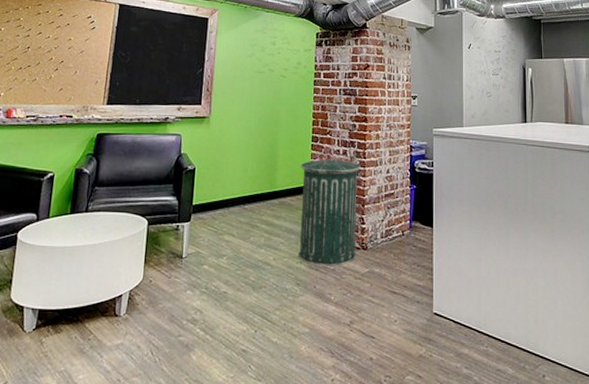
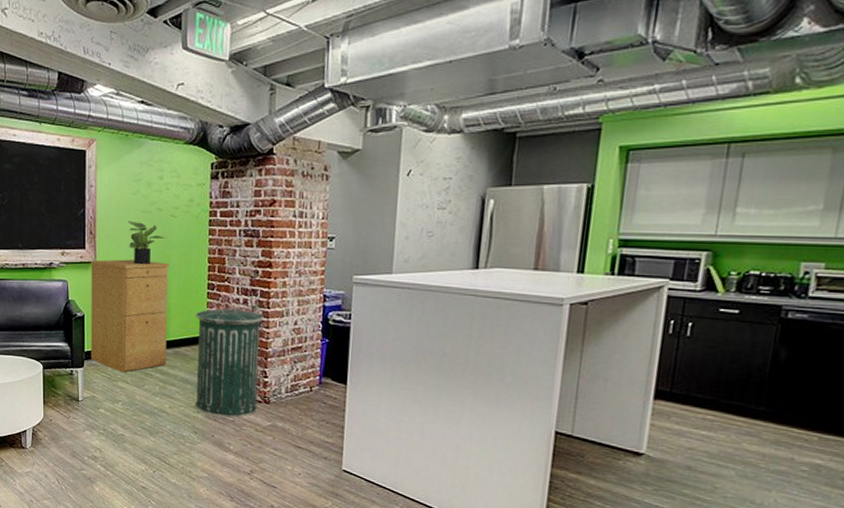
filing cabinet: none [198,114,278,226] -> present [90,259,169,373]
potted plant: none [242,79,275,120] -> present [128,220,165,265]

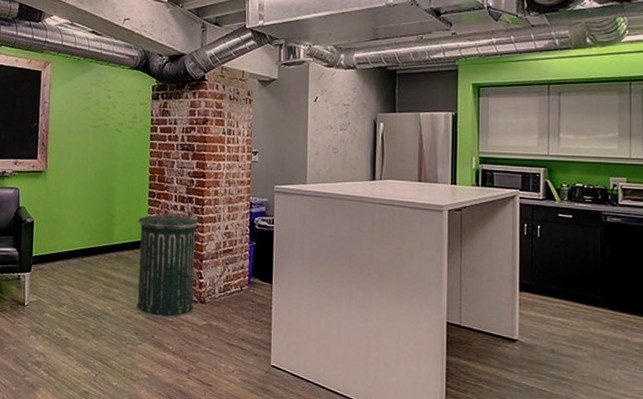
filing cabinet: present [90,259,169,373] -> none [38,169,115,277]
potted plant: present [128,220,165,265] -> none [78,134,111,175]

